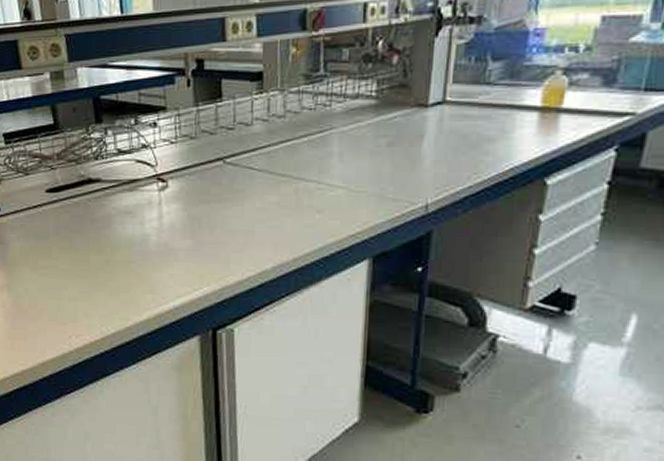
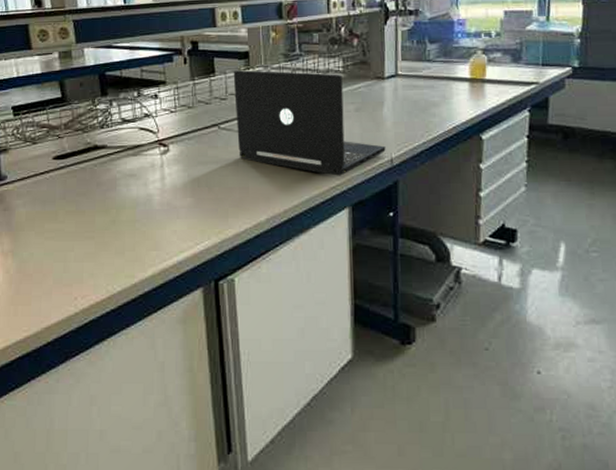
laptop: none [243,94,421,223] -> present [233,70,386,176]

